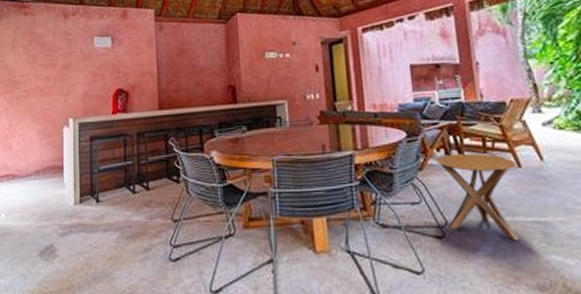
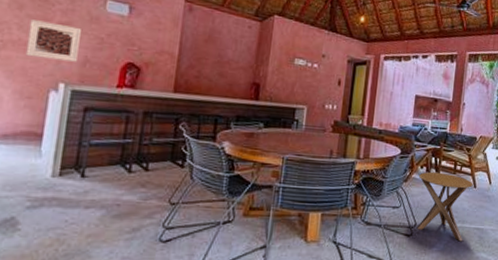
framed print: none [42,66,79,100] -> present [25,19,81,62]

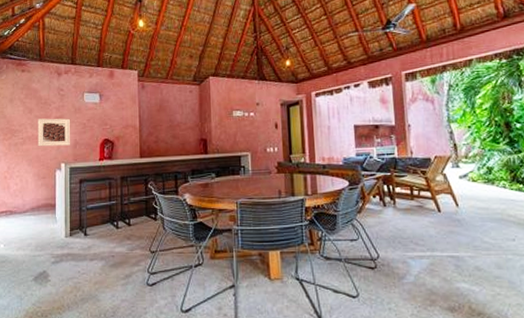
side table: present [416,171,473,242] -> none [372,199,437,272]

